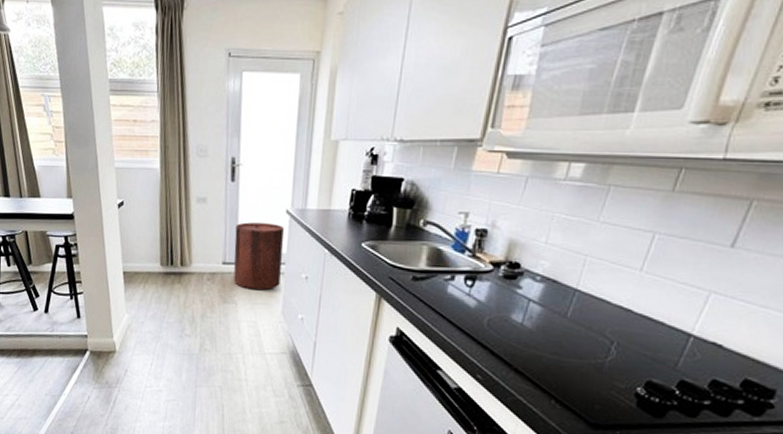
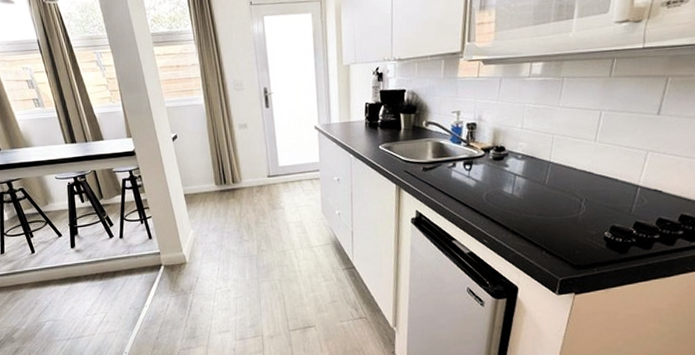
trash can: present [233,222,284,290] -> none [274,138,317,196]

